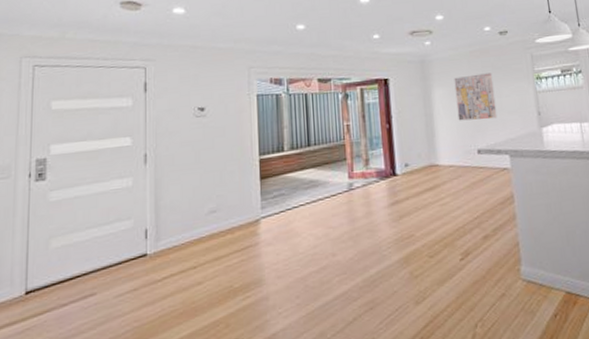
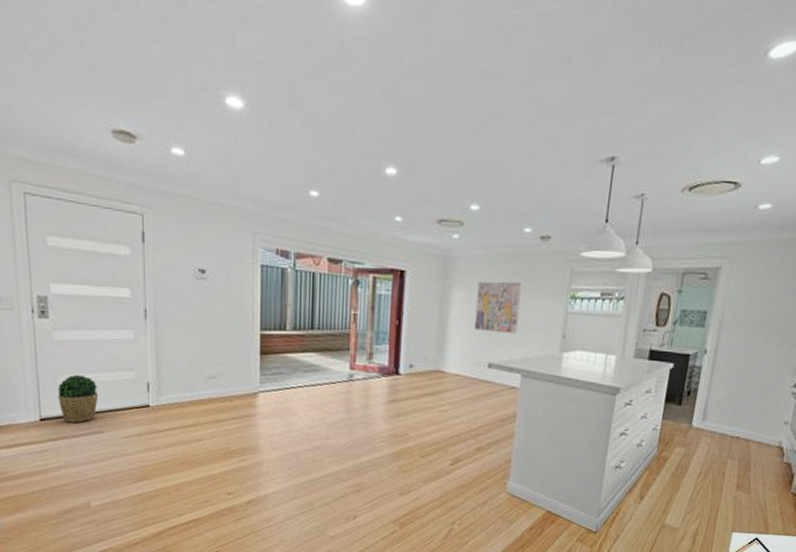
potted plant: none [48,233,93,291] -> present [57,374,99,423]

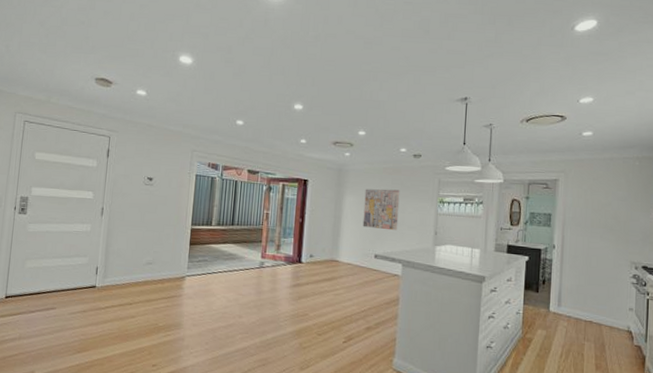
potted plant: present [57,374,99,423] -> none [23,259,56,301]

